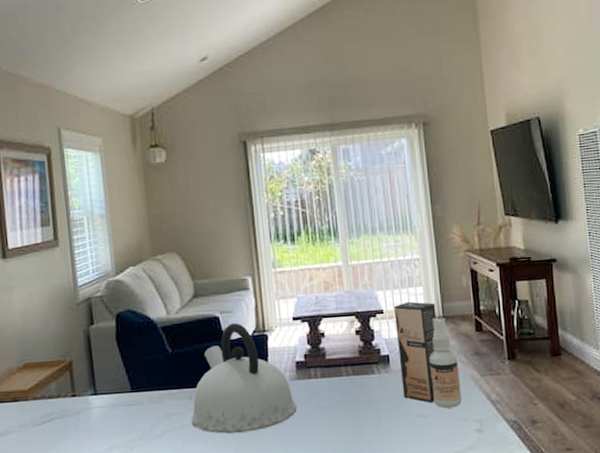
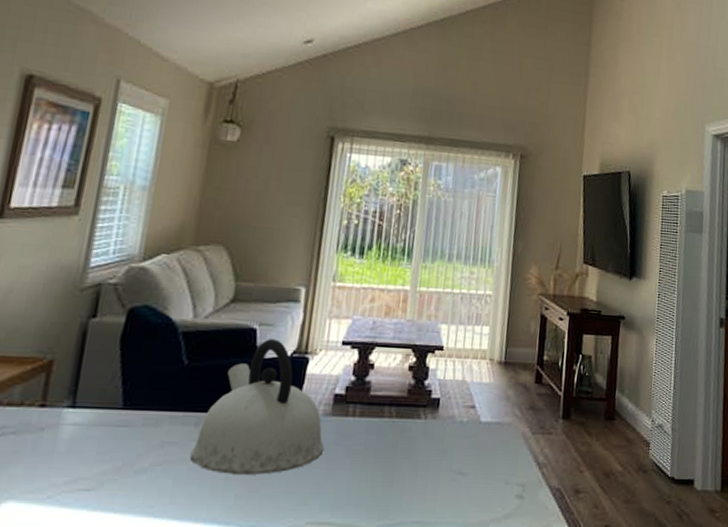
spray bottle: present [394,301,462,409] -> none [446,341,512,467]

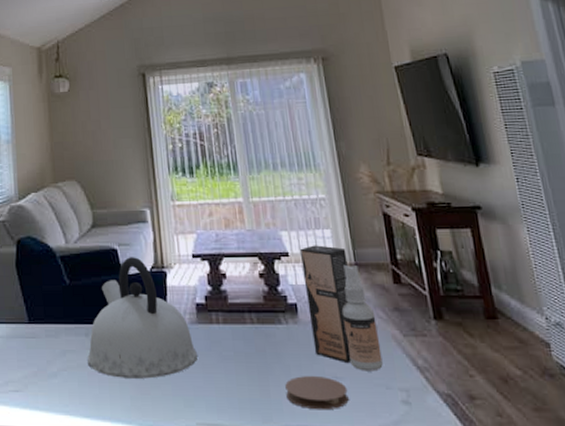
coaster: none [408,471,470,506] -> present [285,375,349,411]
spray bottle: none [446,341,512,467] -> present [300,245,383,372]

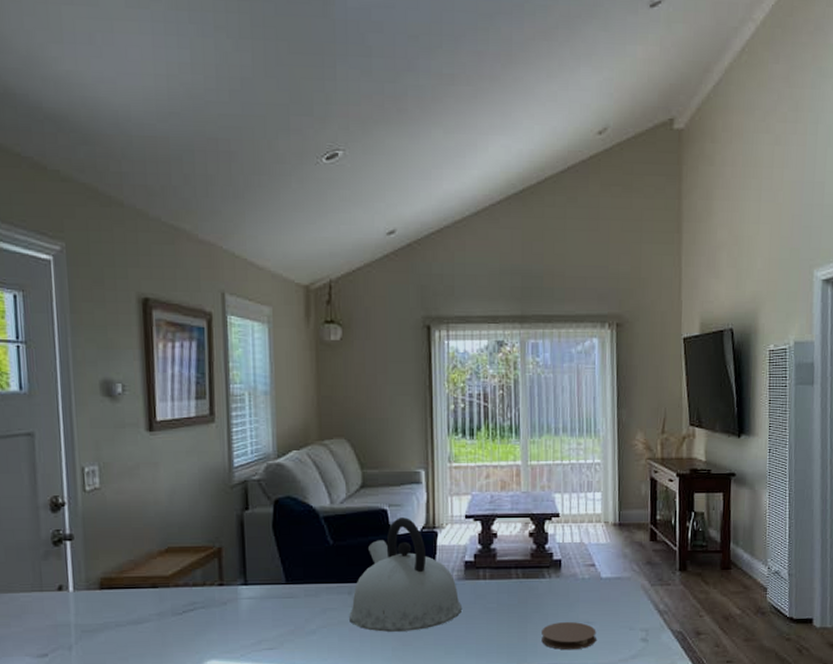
spray bottle: present [300,245,383,372] -> none [570,507,630,616]

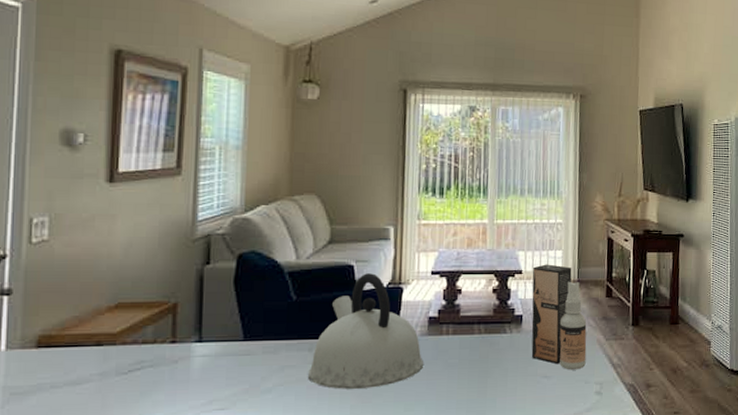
coaster: present [542,621,596,650] -> none [501,376,554,405]
spray bottle: none [570,507,630,616] -> present [531,264,587,370]

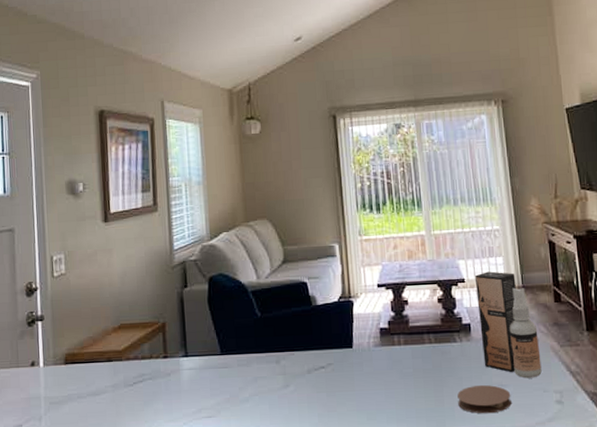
kettle: present [308,273,424,389] -> none [278,289,381,399]
coaster: none [501,376,554,405] -> present [457,384,512,414]

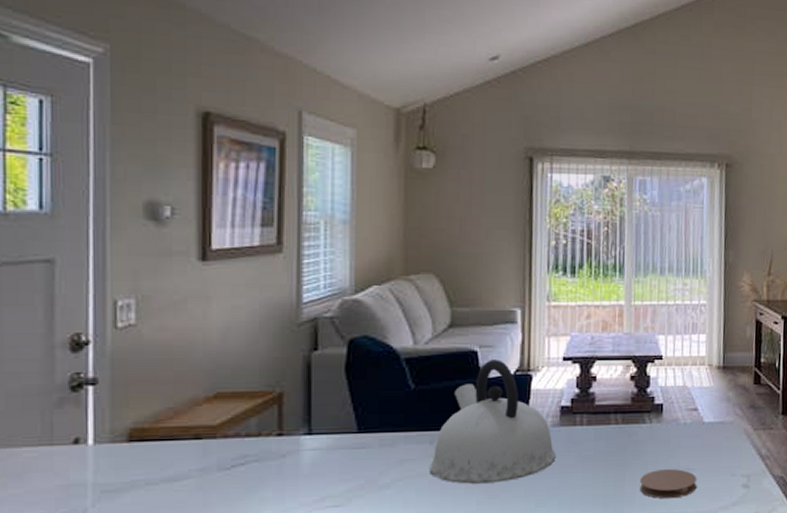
kettle: none [278,289,381,399] -> present [430,360,557,484]
spray bottle: present [475,271,542,379] -> none [673,349,733,462]

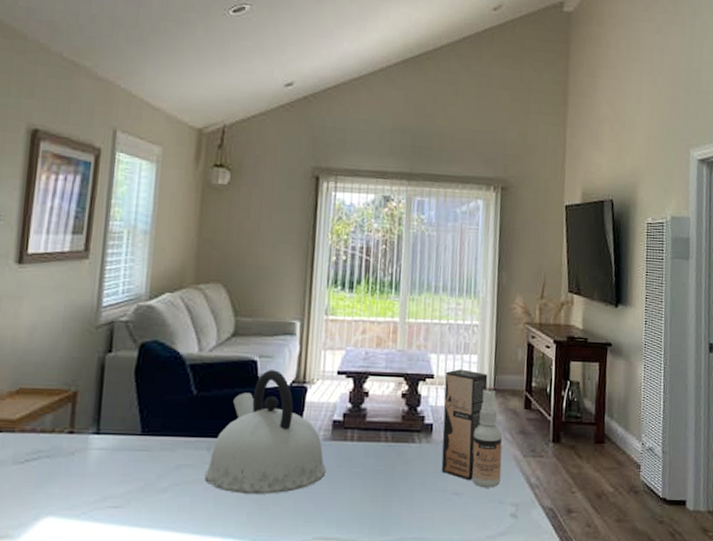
coaster: present [640,468,697,499] -> none [407,491,465,524]
spray bottle: none [673,349,733,462] -> present [441,369,503,488]

